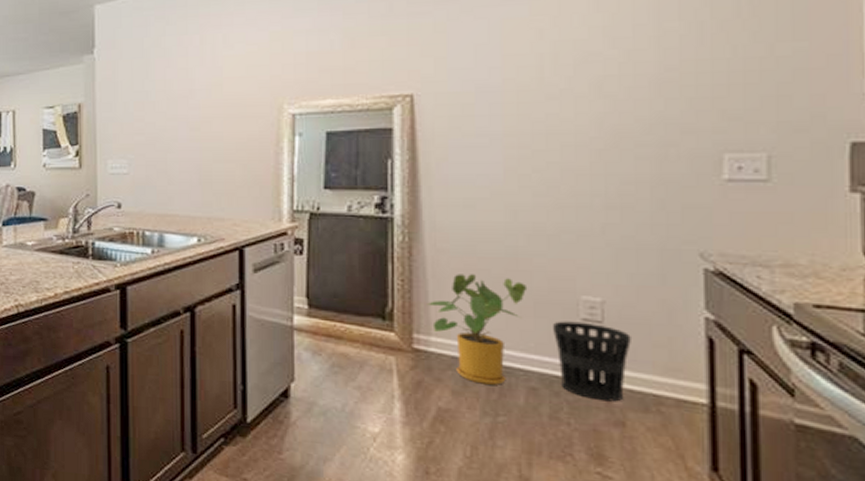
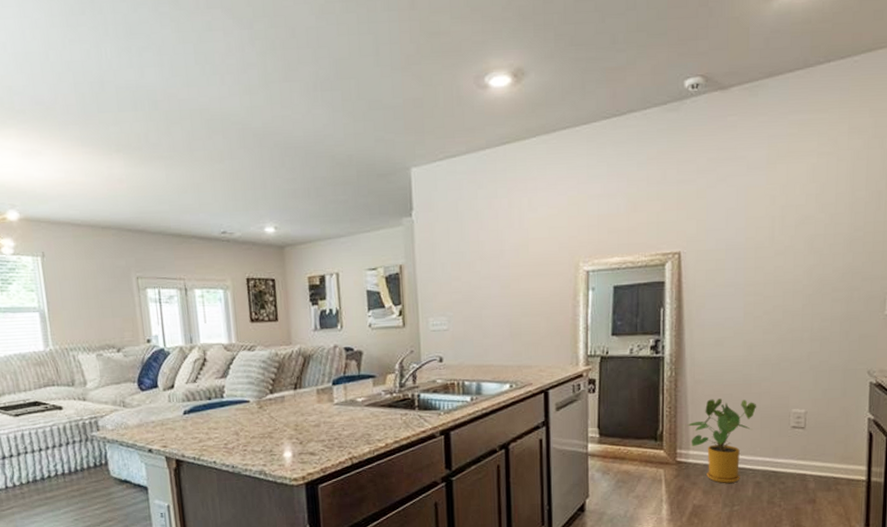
wastebasket: present [553,321,631,402] -> none [773,429,822,486]

